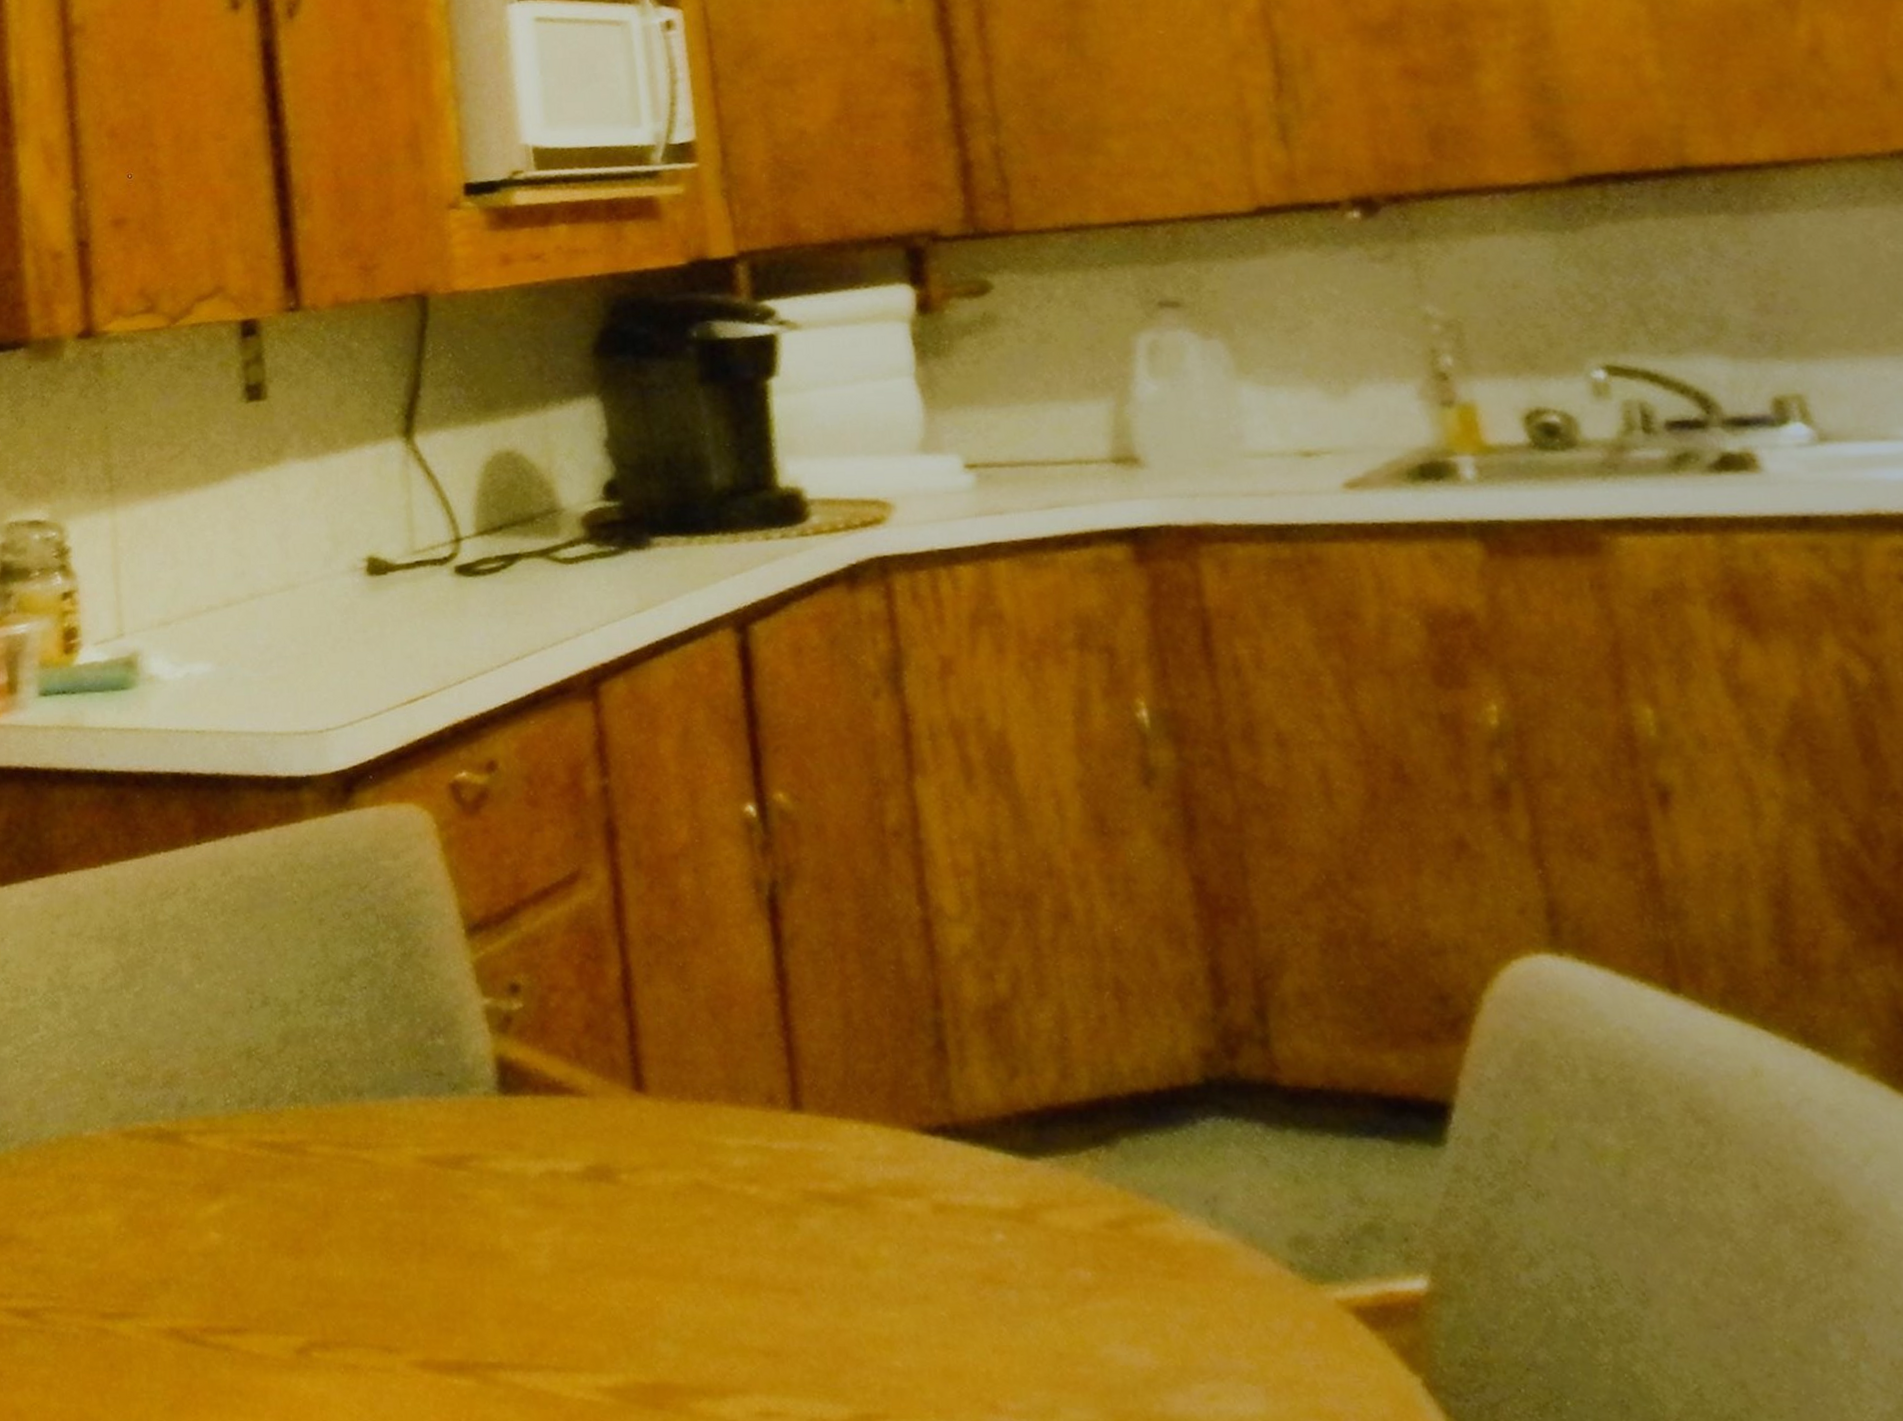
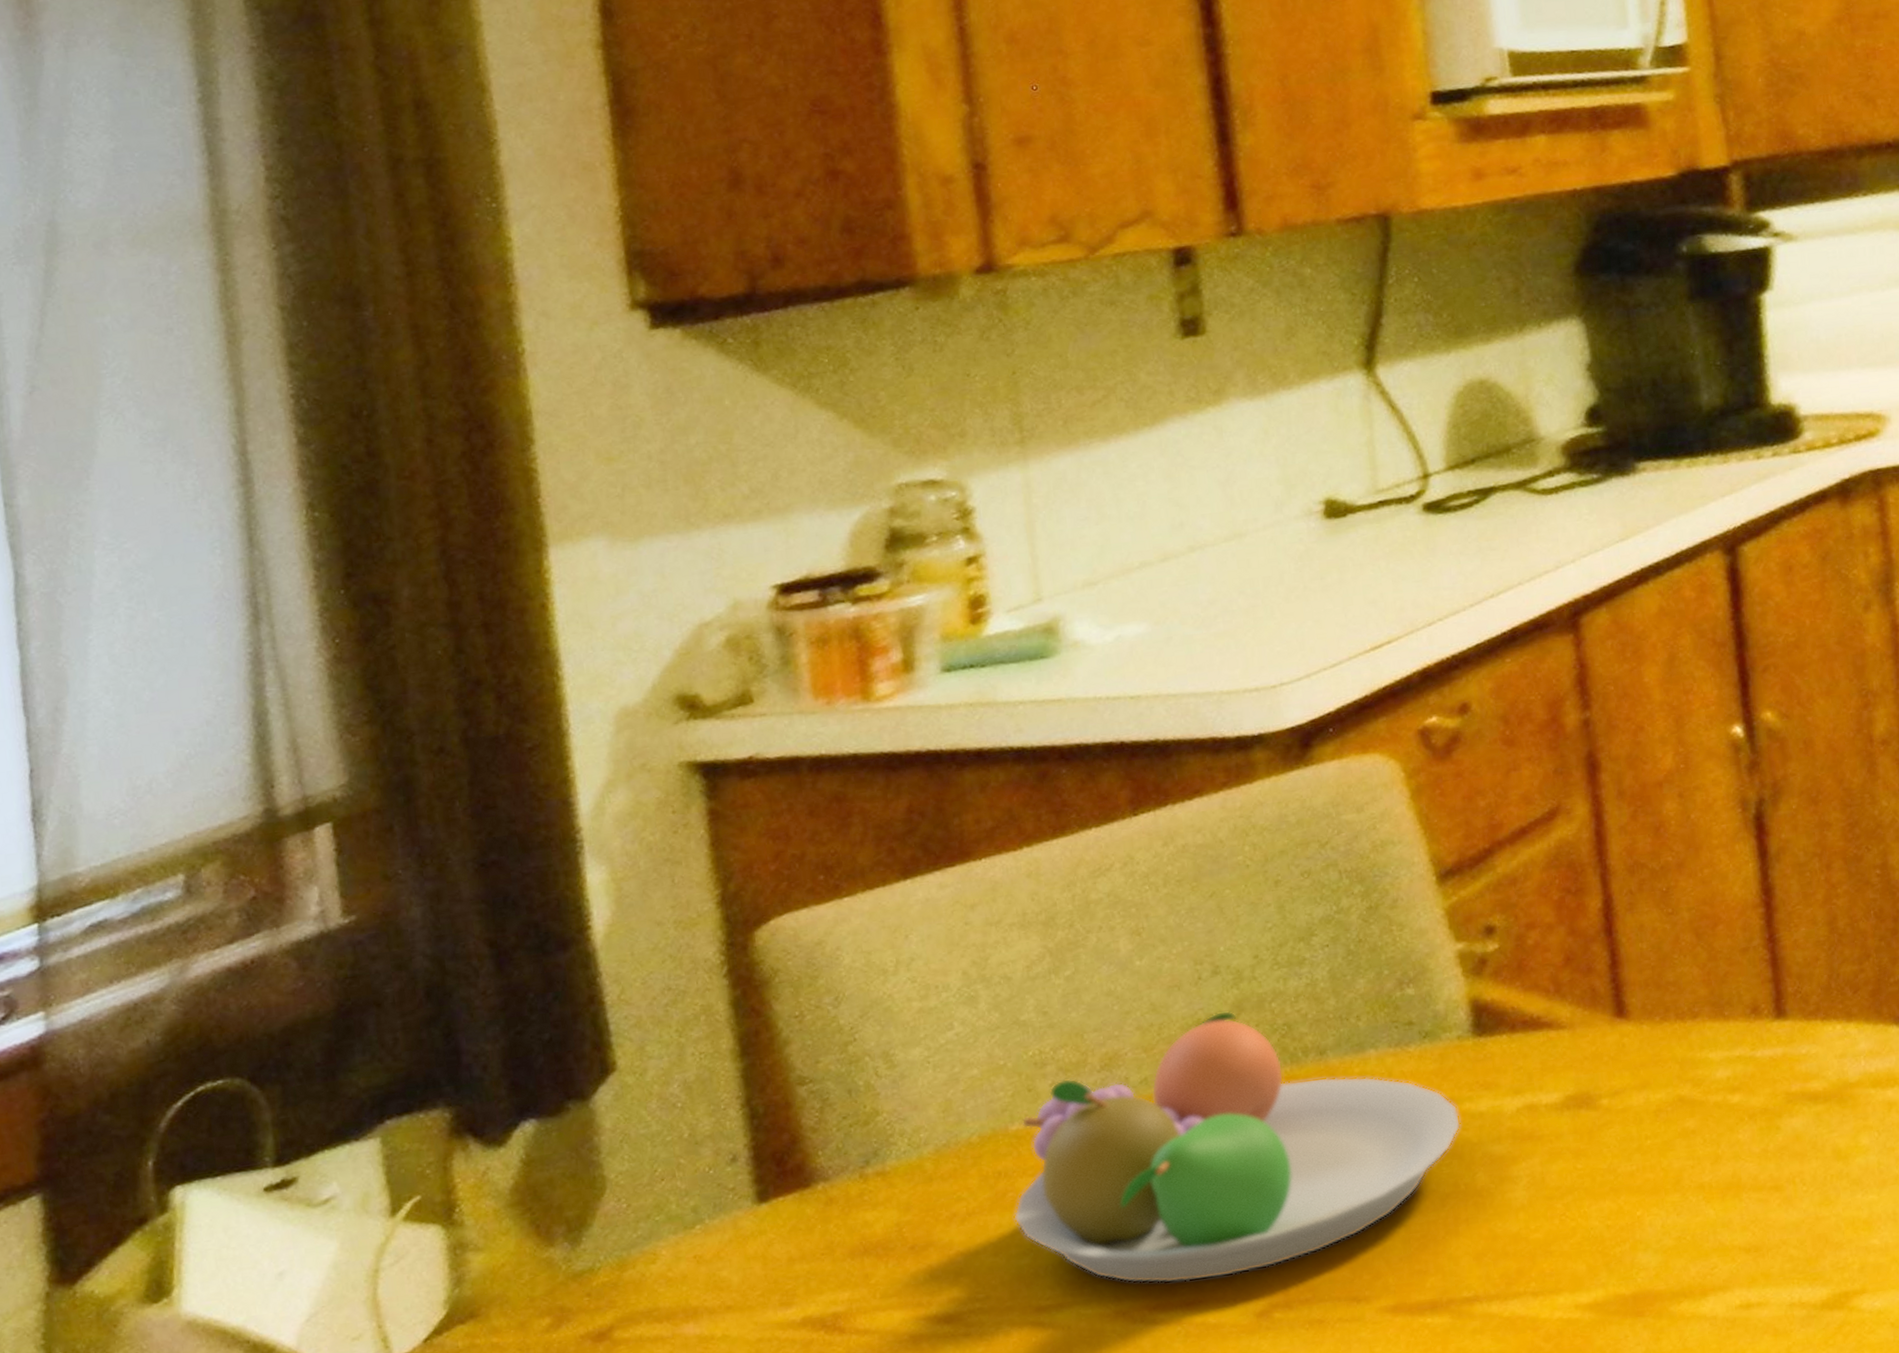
fruit bowl: none [85,1041,487,1308] -> present [1014,1010,1461,1284]

